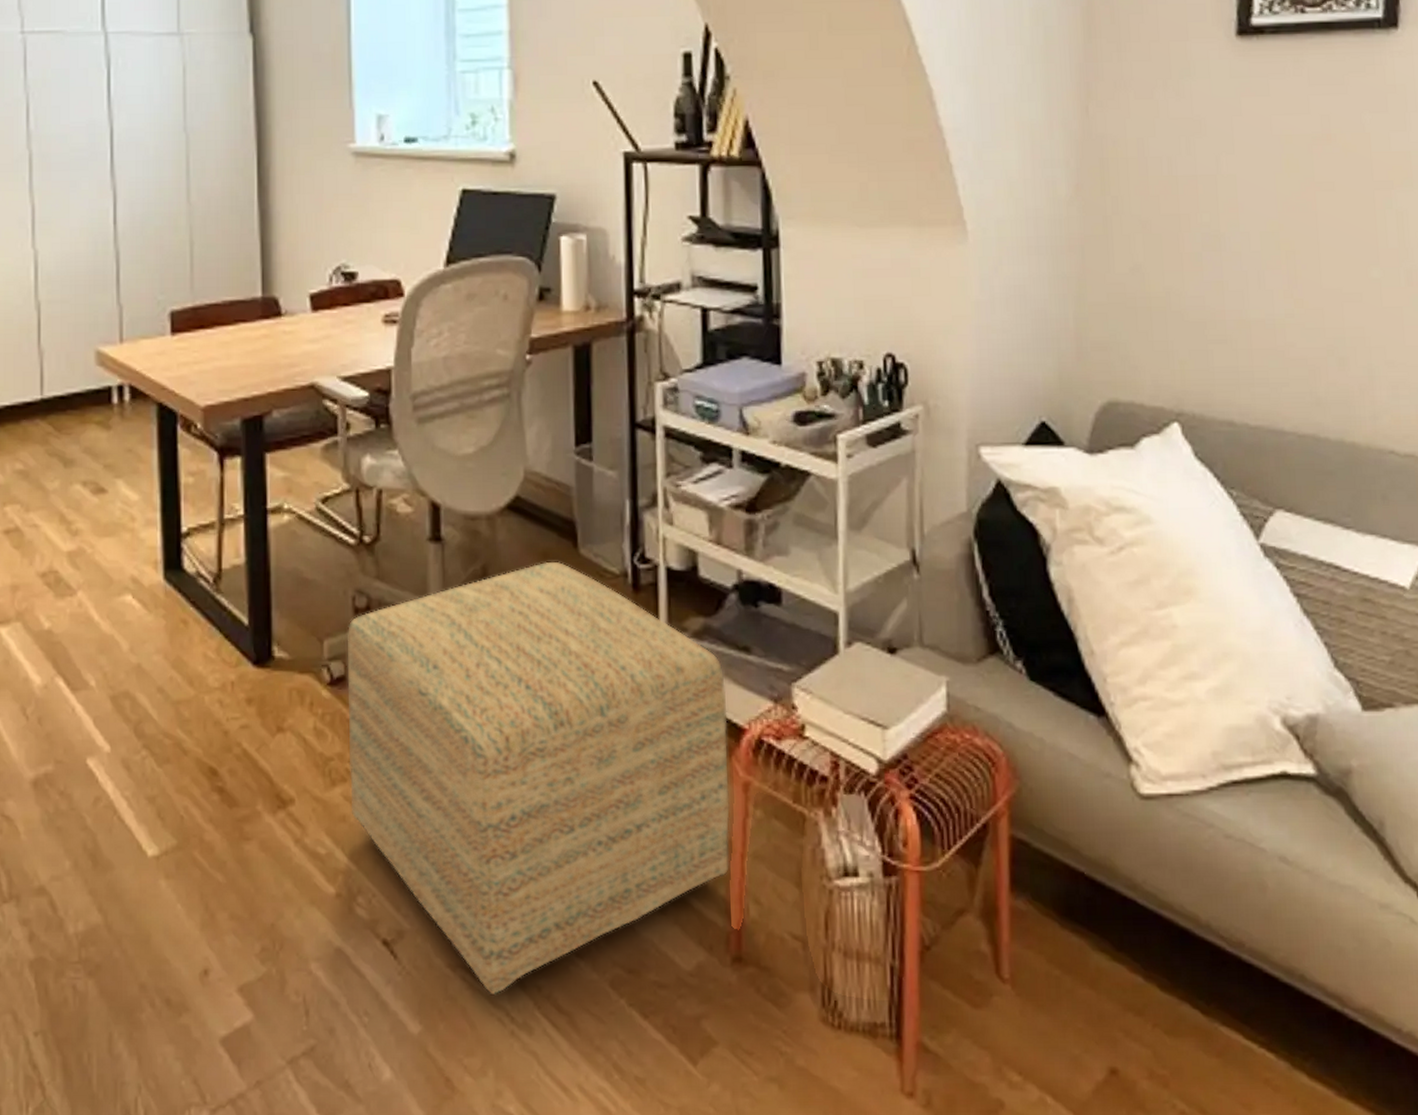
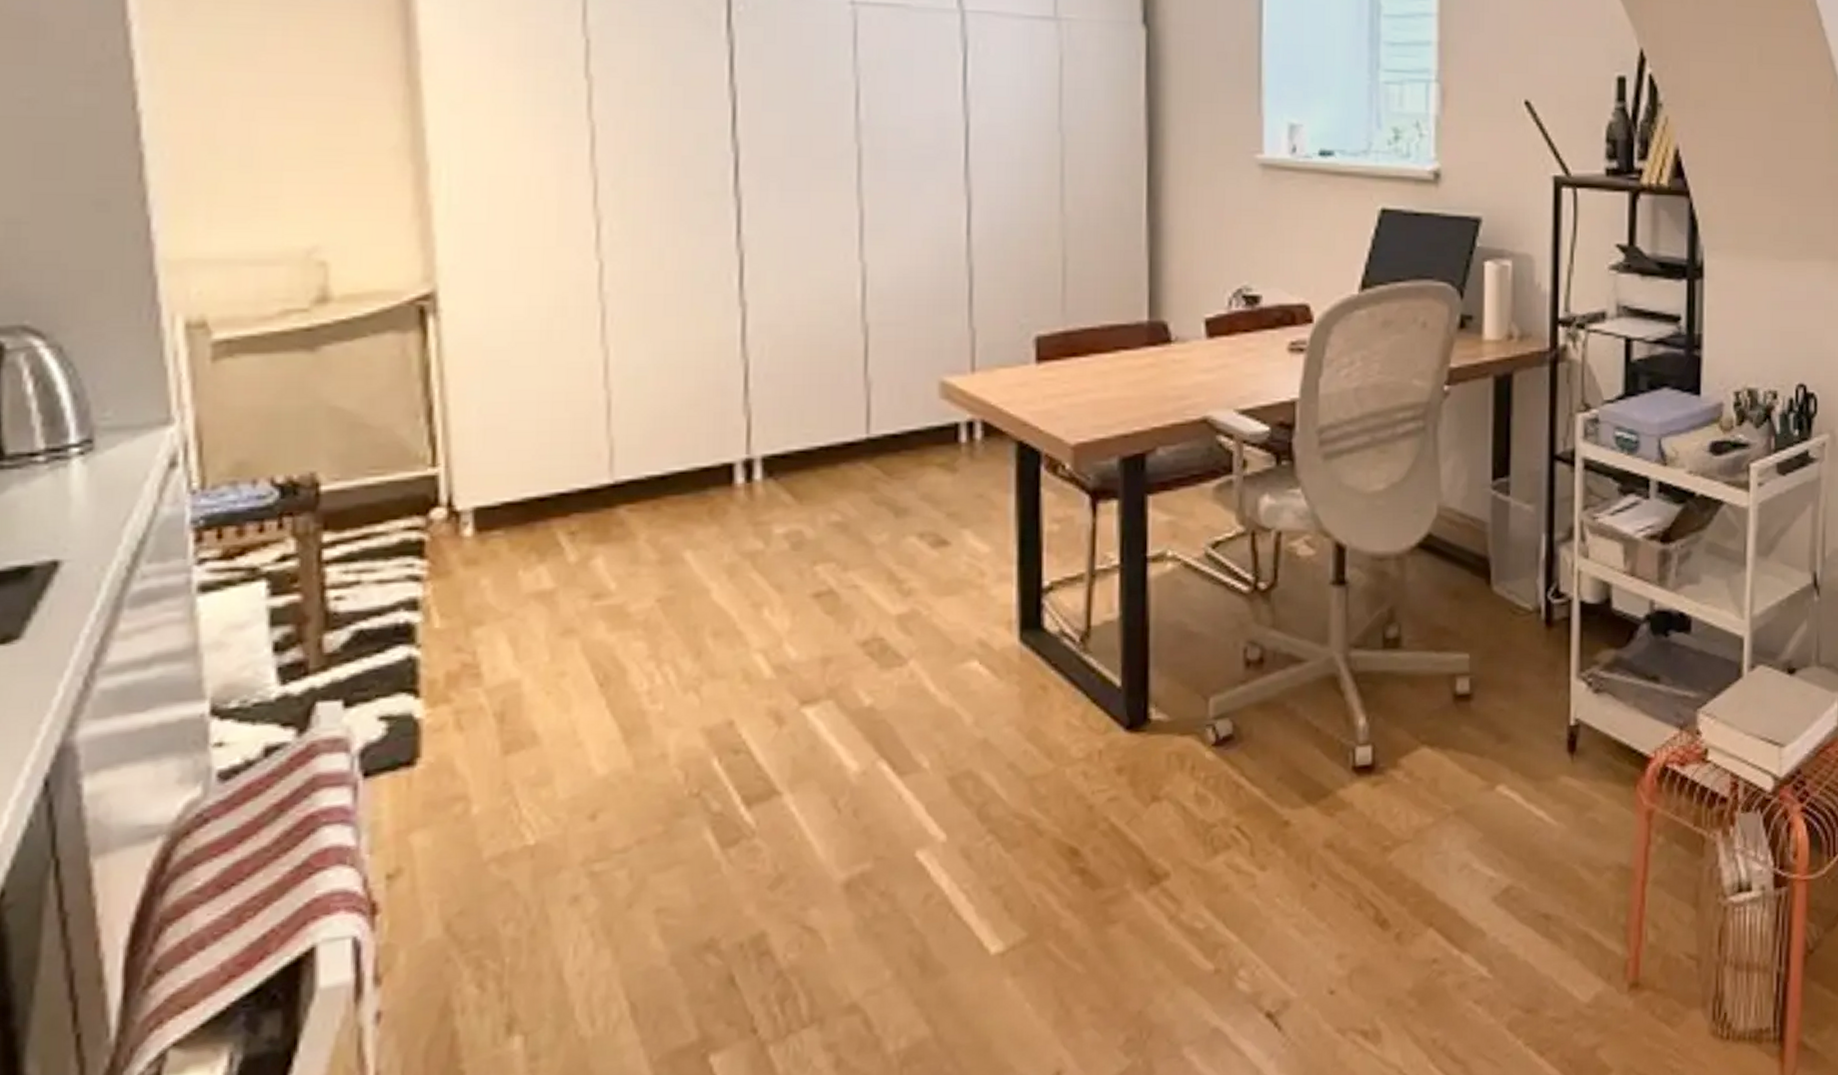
ottoman: present [347,561,730,996] -> none [1234,600,1634,1055]

